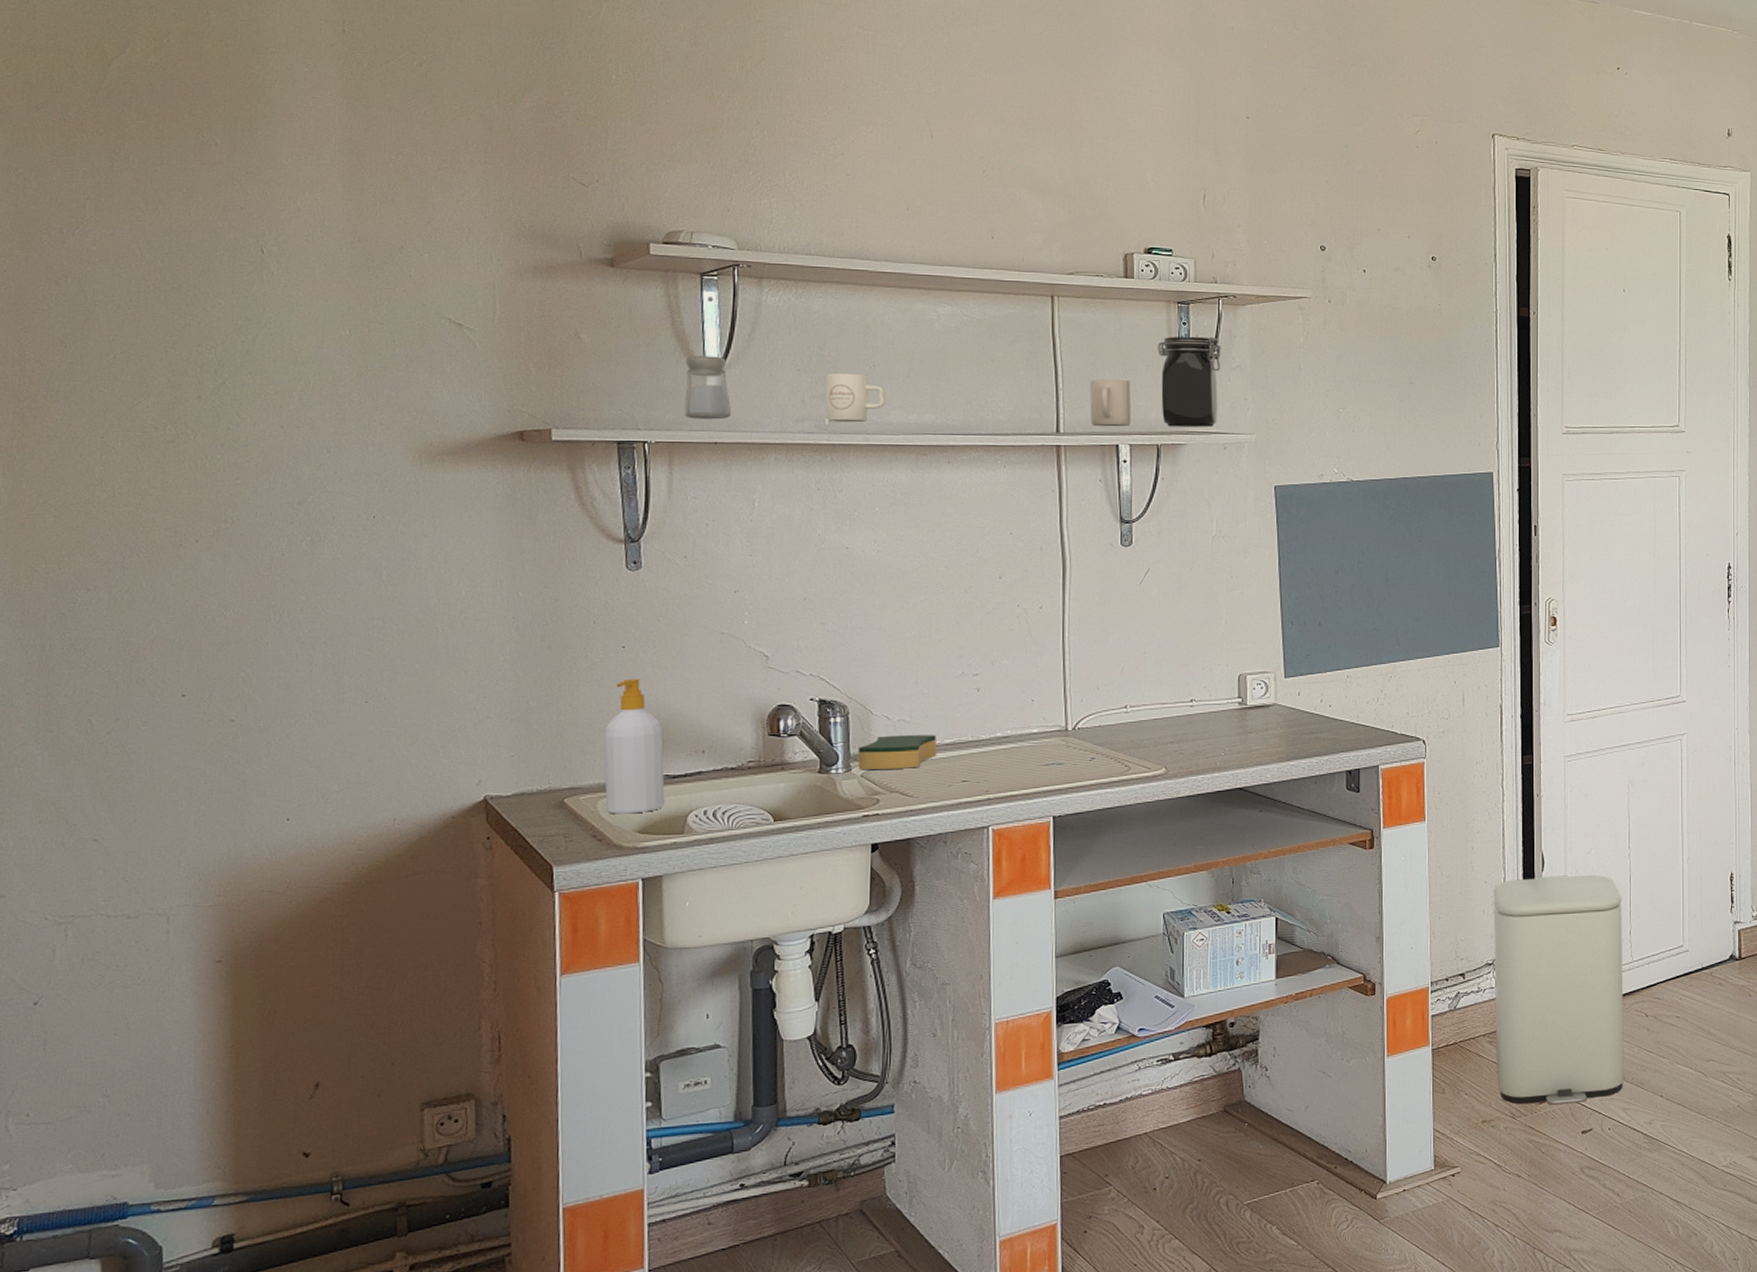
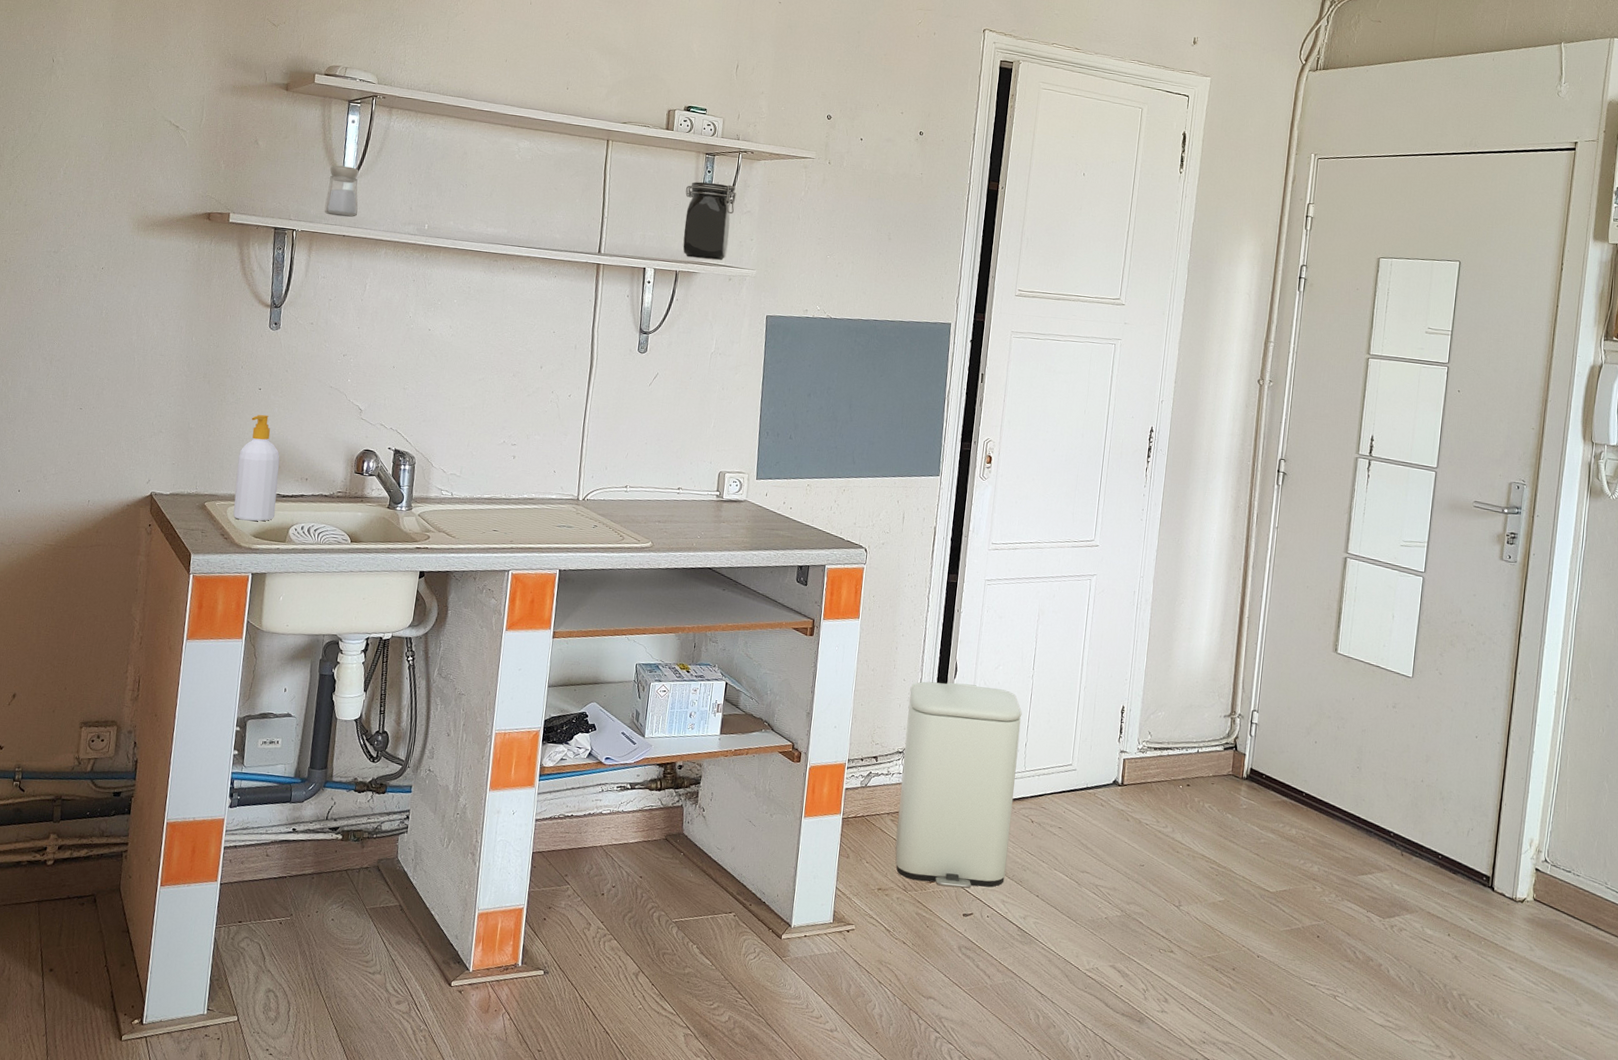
mug: present [824,373,885,423] -> none [427,188,472,230]
sponge: present [858,735,937,769] -> none [417,484,478,515]
mug: present [1089,379,1132,427] -> none [625,212,661,253]

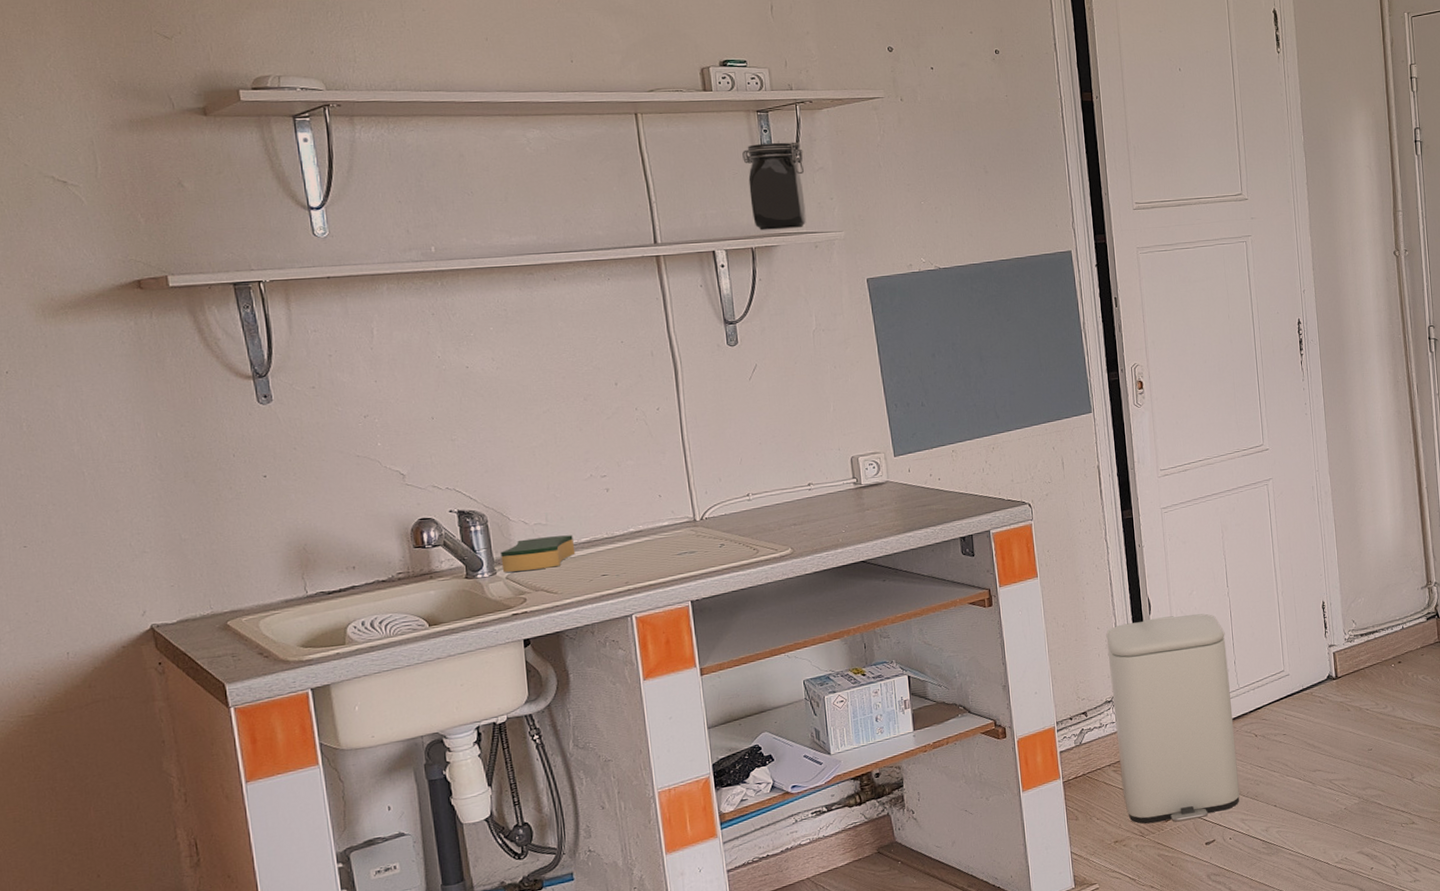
soap bottle: present [233,414,280,522] -> none [257,504,323,632]
salt shaker: present [324,165,359,218] -> none [289,194,339,257]
sponge: none [417,484,478,515] -> present [500,535,576,572]

